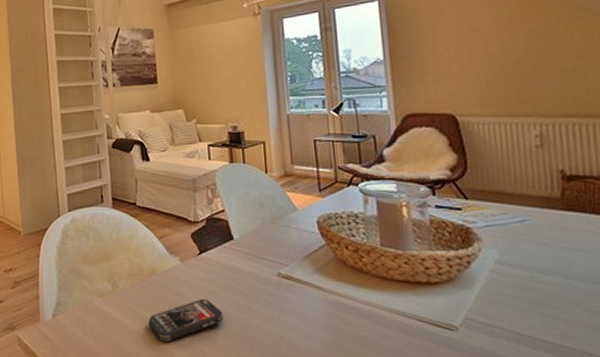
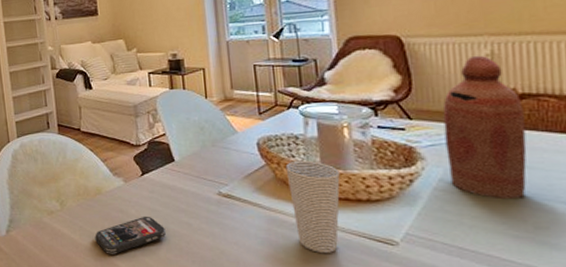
cup: none [345,240,400,339] -> present [285,160,340,253]
bottle: none [496,136,578,281] -> present [442,55,527,198]

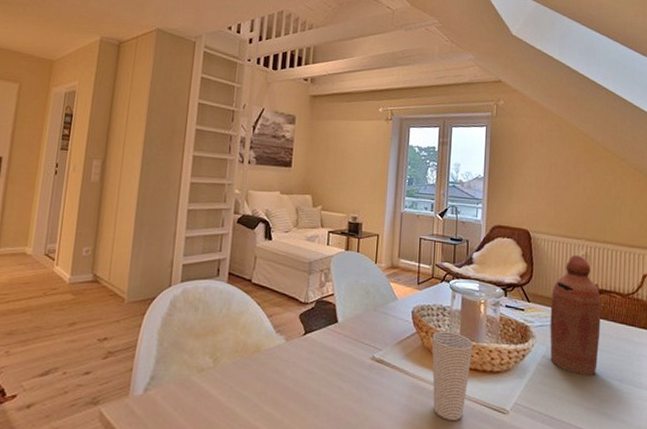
smartphone: present [95,216,166,254] -> none [244,378,317,419]

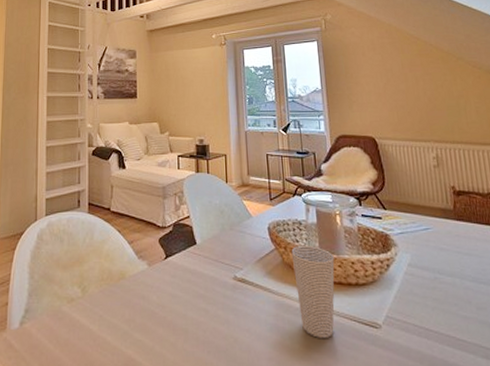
bottle: present [550,254,601,375] -> none [407,157,468,282]

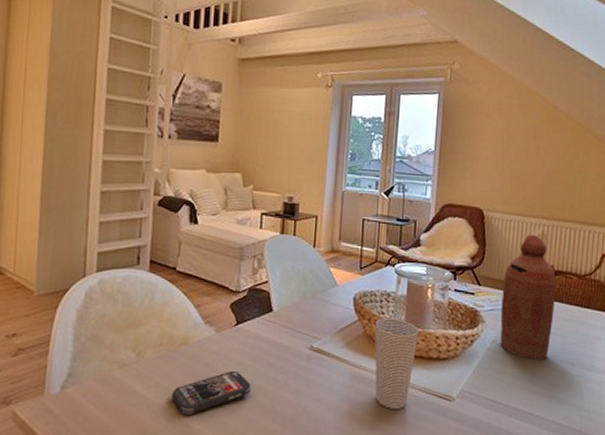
smartphone: none [114,302,184,347] -> present [171,370,251,414]
bottle: none [407,157,468,282] -> present [500,234,556,359]

